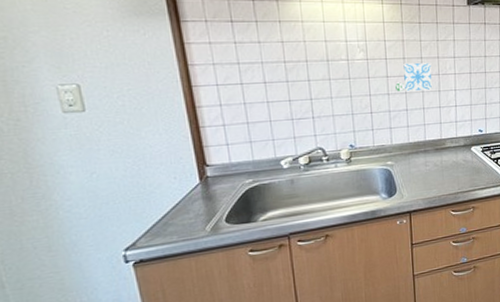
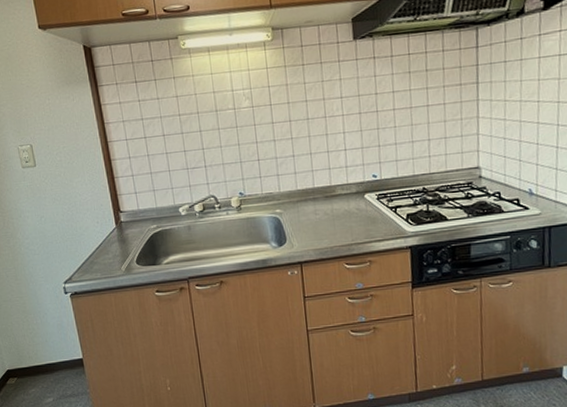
decorative tile: present [395,62,432,91] -> none [281,105,319,137]

